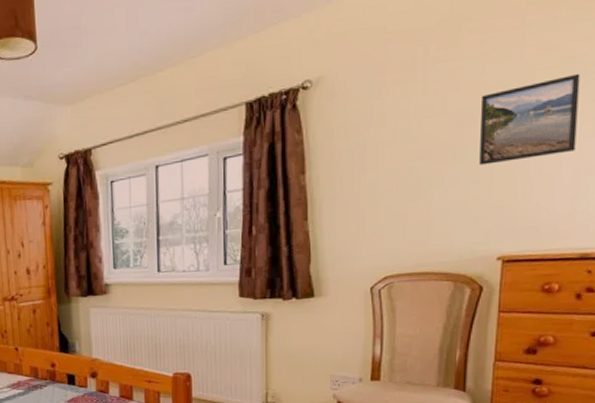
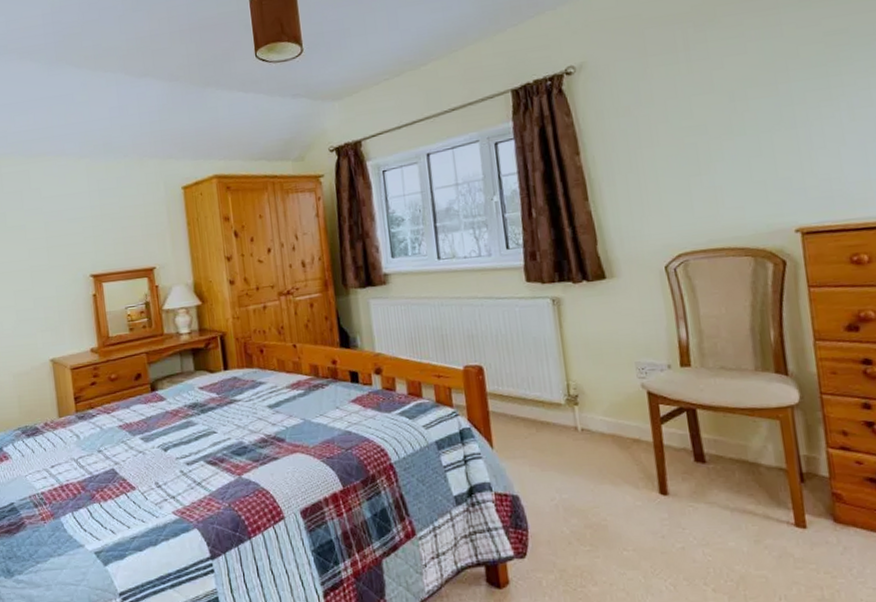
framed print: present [479,73,580,165] -> none [749,46,856,138]

